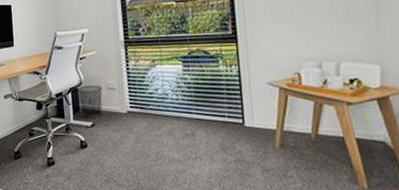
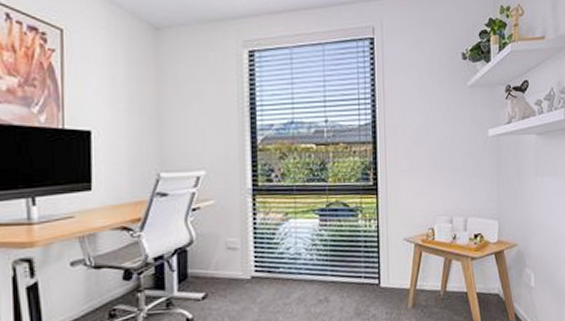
waste bin: present [77,85,103,119] -> none [186,244,220,289]

